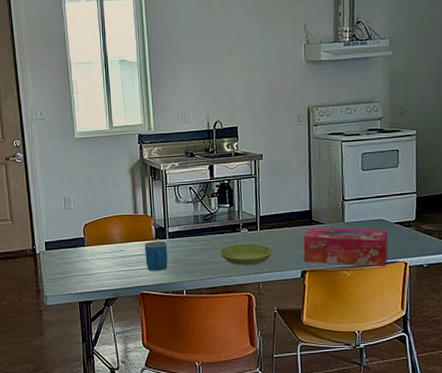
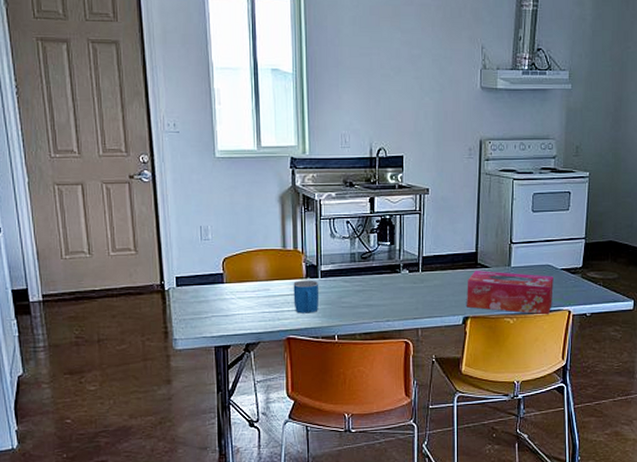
saucer: present [219,243,273,265] -> none [376,286,434,309]

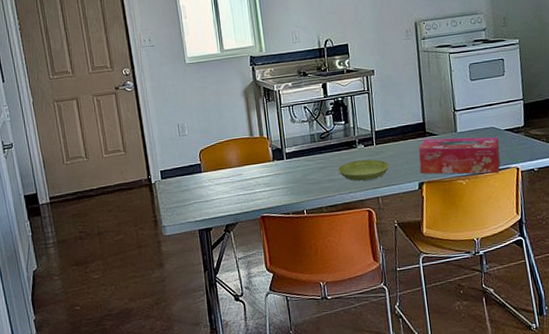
mug: present [293,280,320,314] -> none [262,162,287,194]
saucer: none [376,286,434,309] -> present [337,159,390,181]

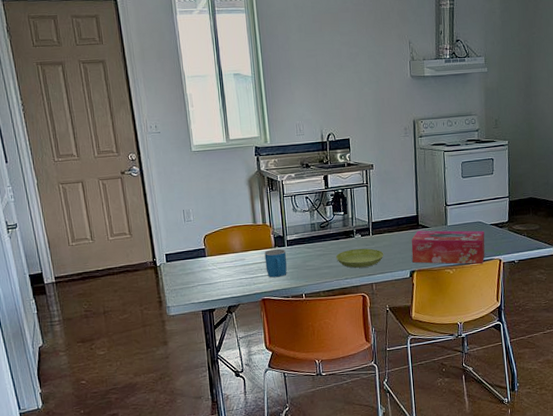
mug: none [262,162,287,194] -> present [264,248,287,278]

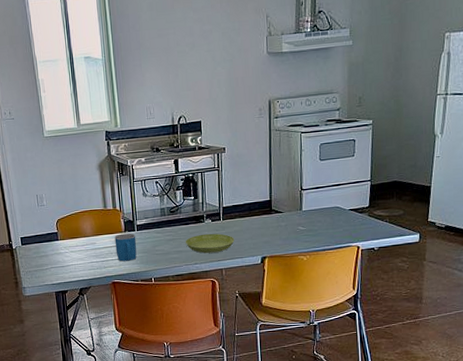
tissue box: present [411,230,485,265] -> none [263,215,343,251]

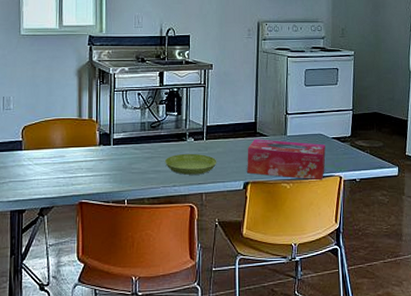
mug: present [114,233,137,262] -> none [87,147,111,179]
tissue box: none [263,215,343,251] -> present [247,139,326,181]

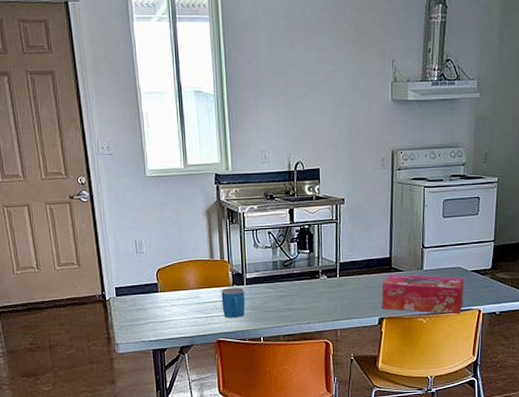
mug: none [87,147,111,179] -> present [221,287,246,318]
saucer: present [164,153,217,175] -> none [298,290,351,312]

